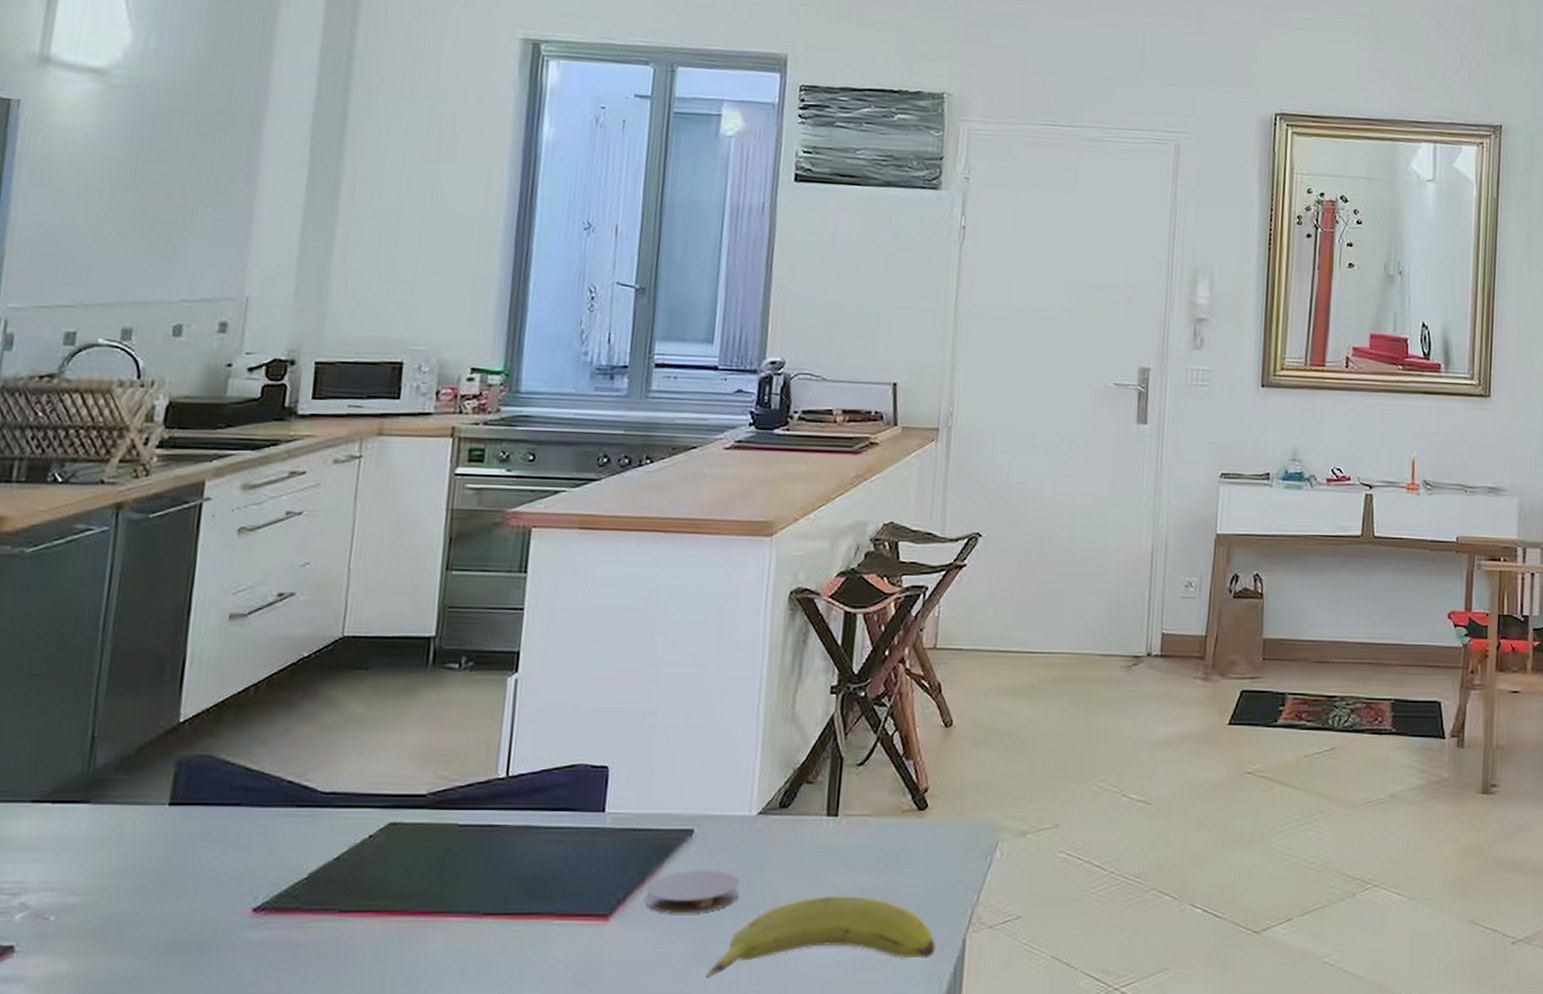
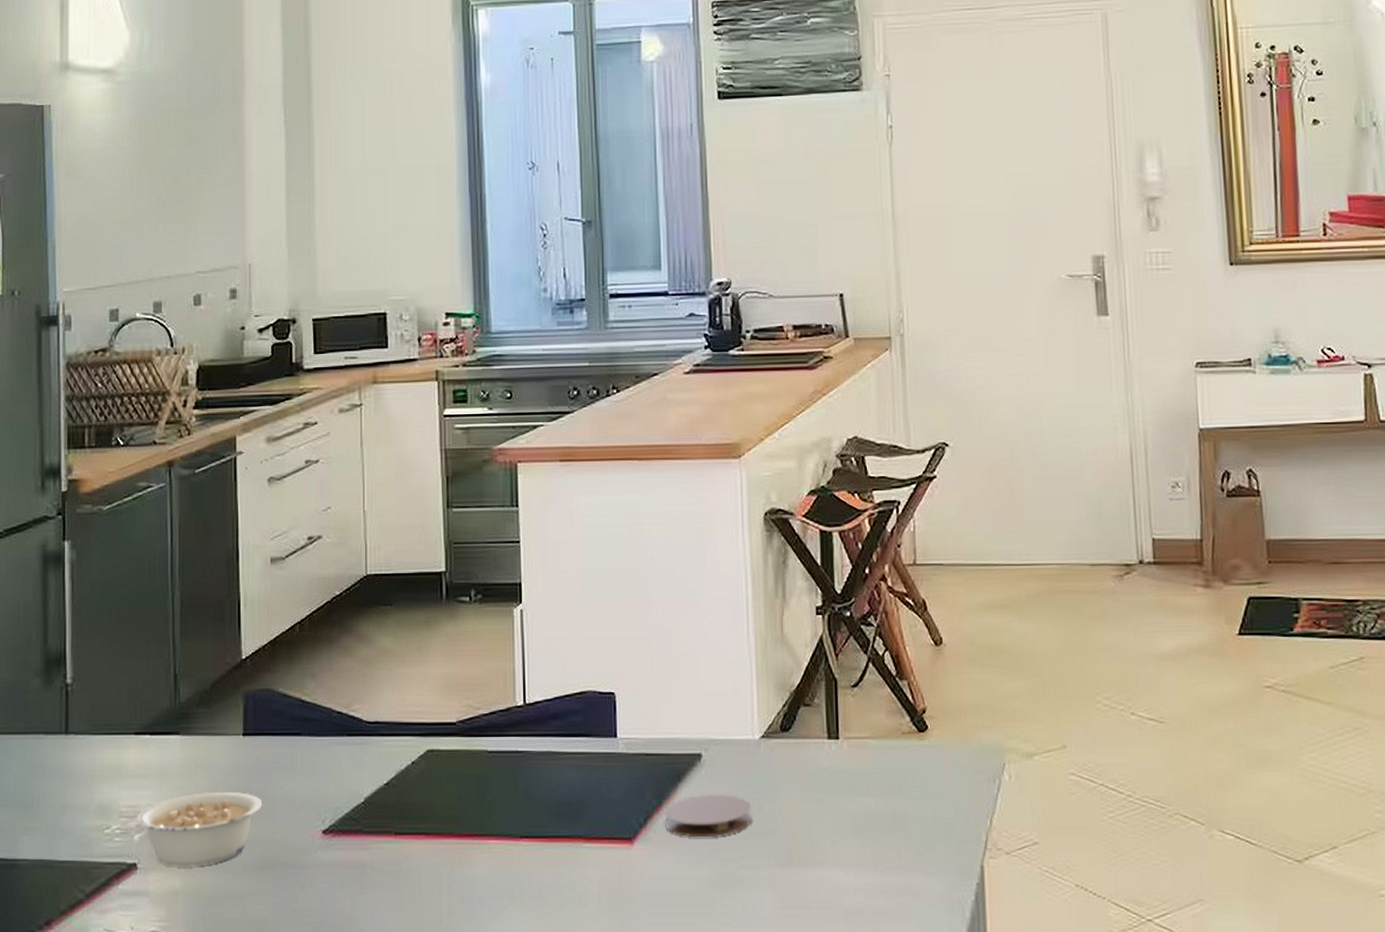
legume: none [20,867,184,950] -> present [136,792,263,868]
fruit: present [706,895,935,978] -> none [731,820,953,902]

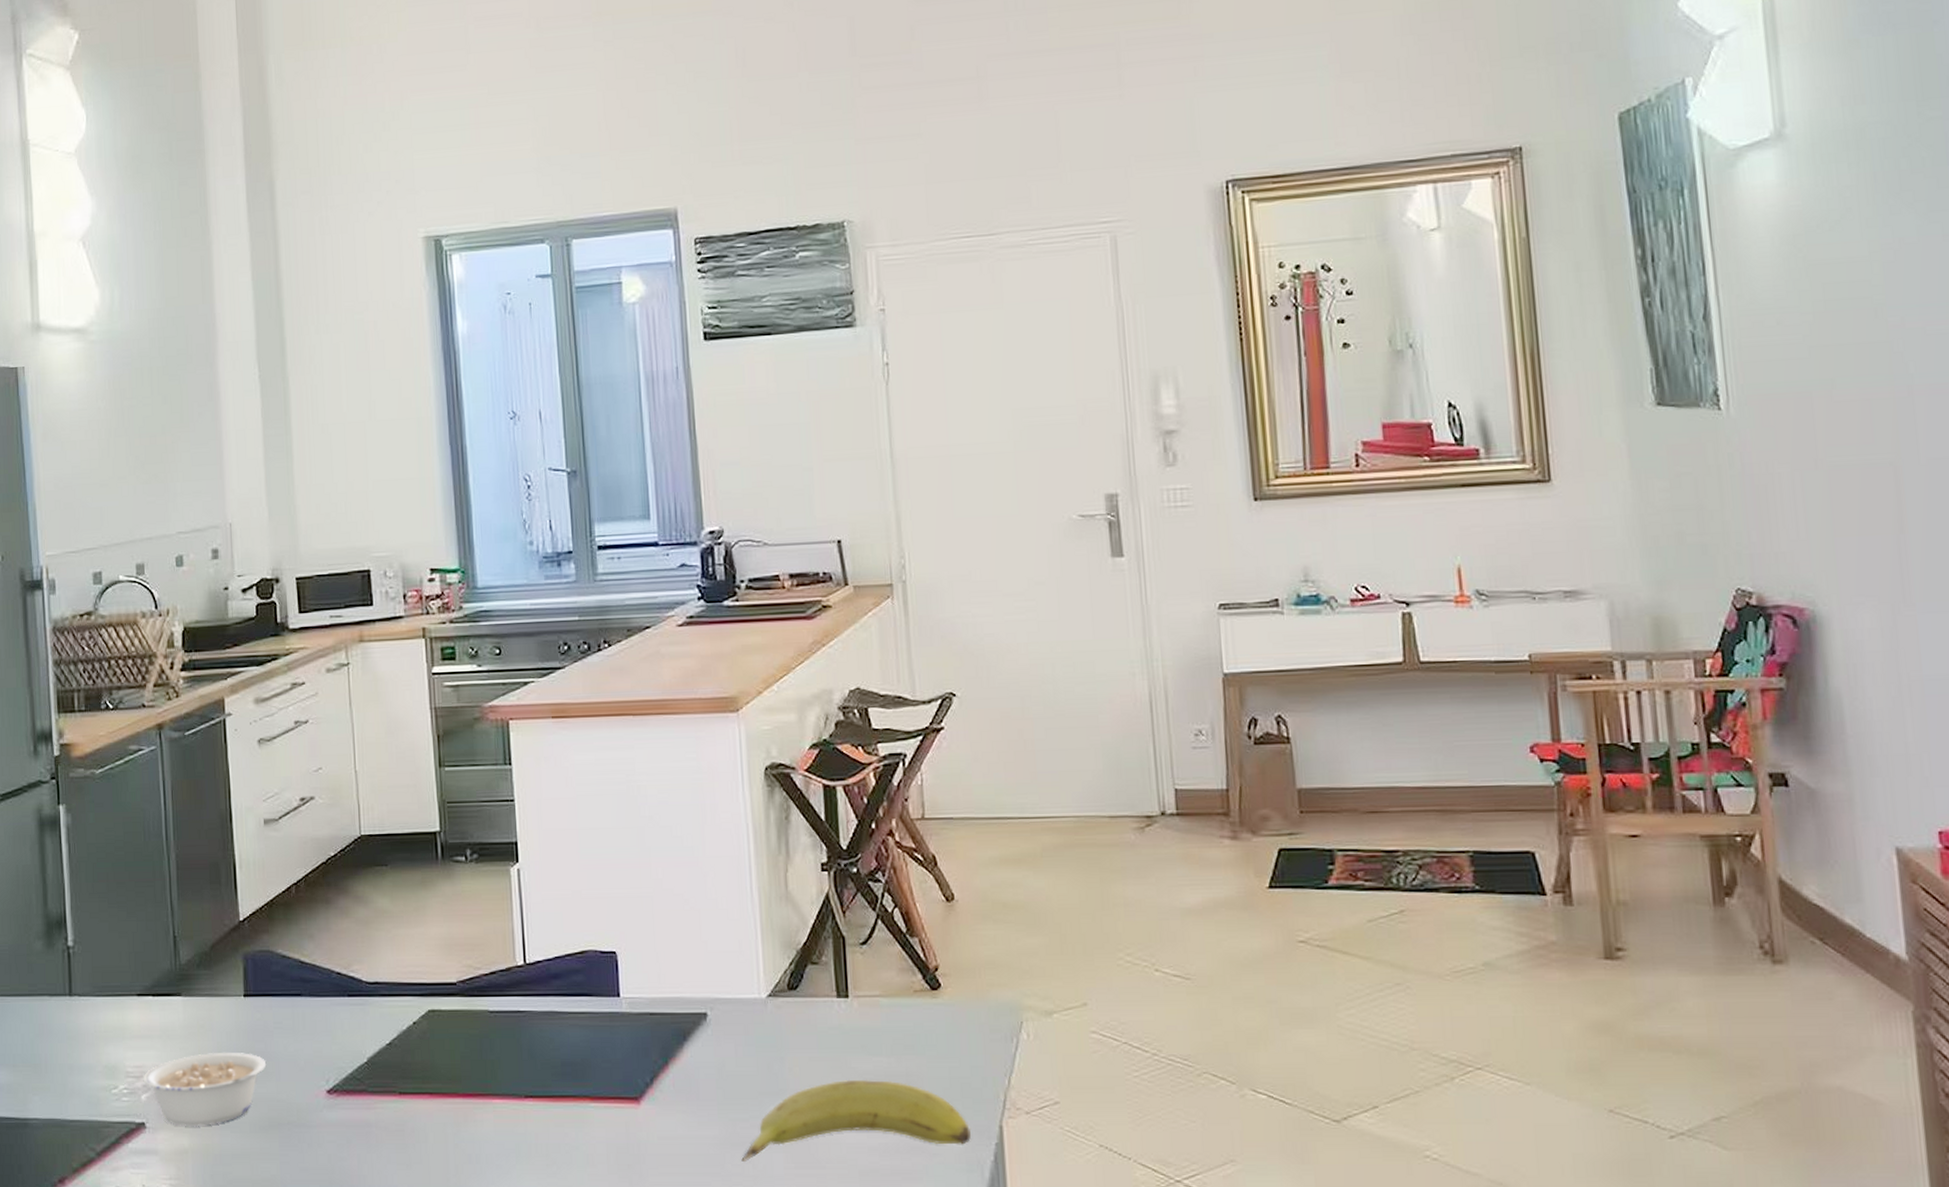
coaster: present [665,794,752,838] -> none [671,1053,761,1097]
fruit: none [731,820,953,902] -> present [741,1079,971,1162]

